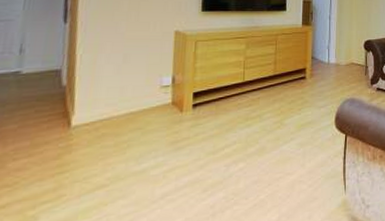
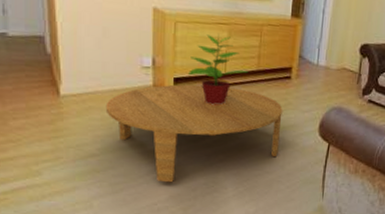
coffee table: none [120,94,300,204] -> present [105,84,283,183]
potted plant: none [208,47,266,114] -> present [188,34,248,106]

